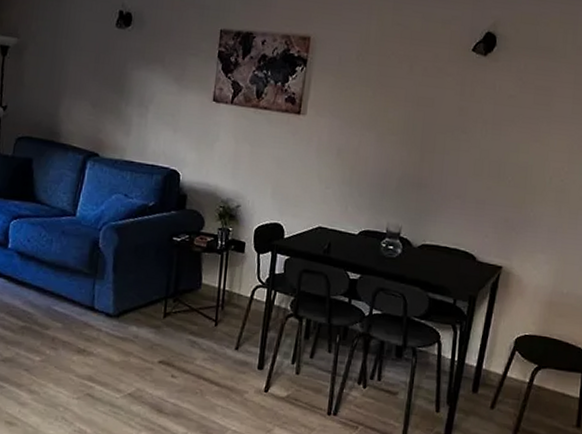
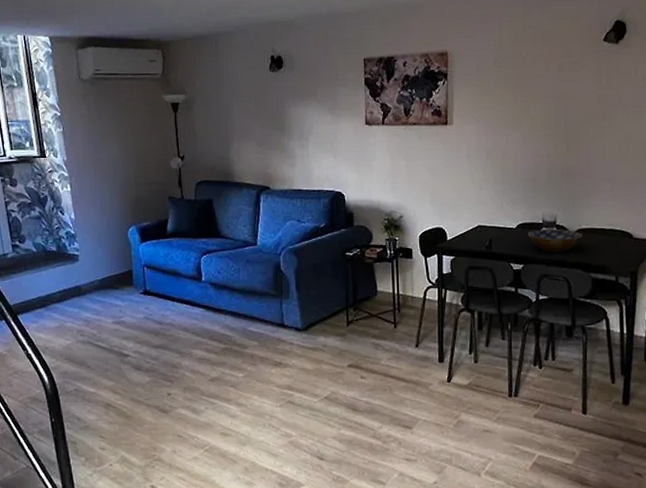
bowl: none [370,239,425,267] -> present [528,229,582,253]

